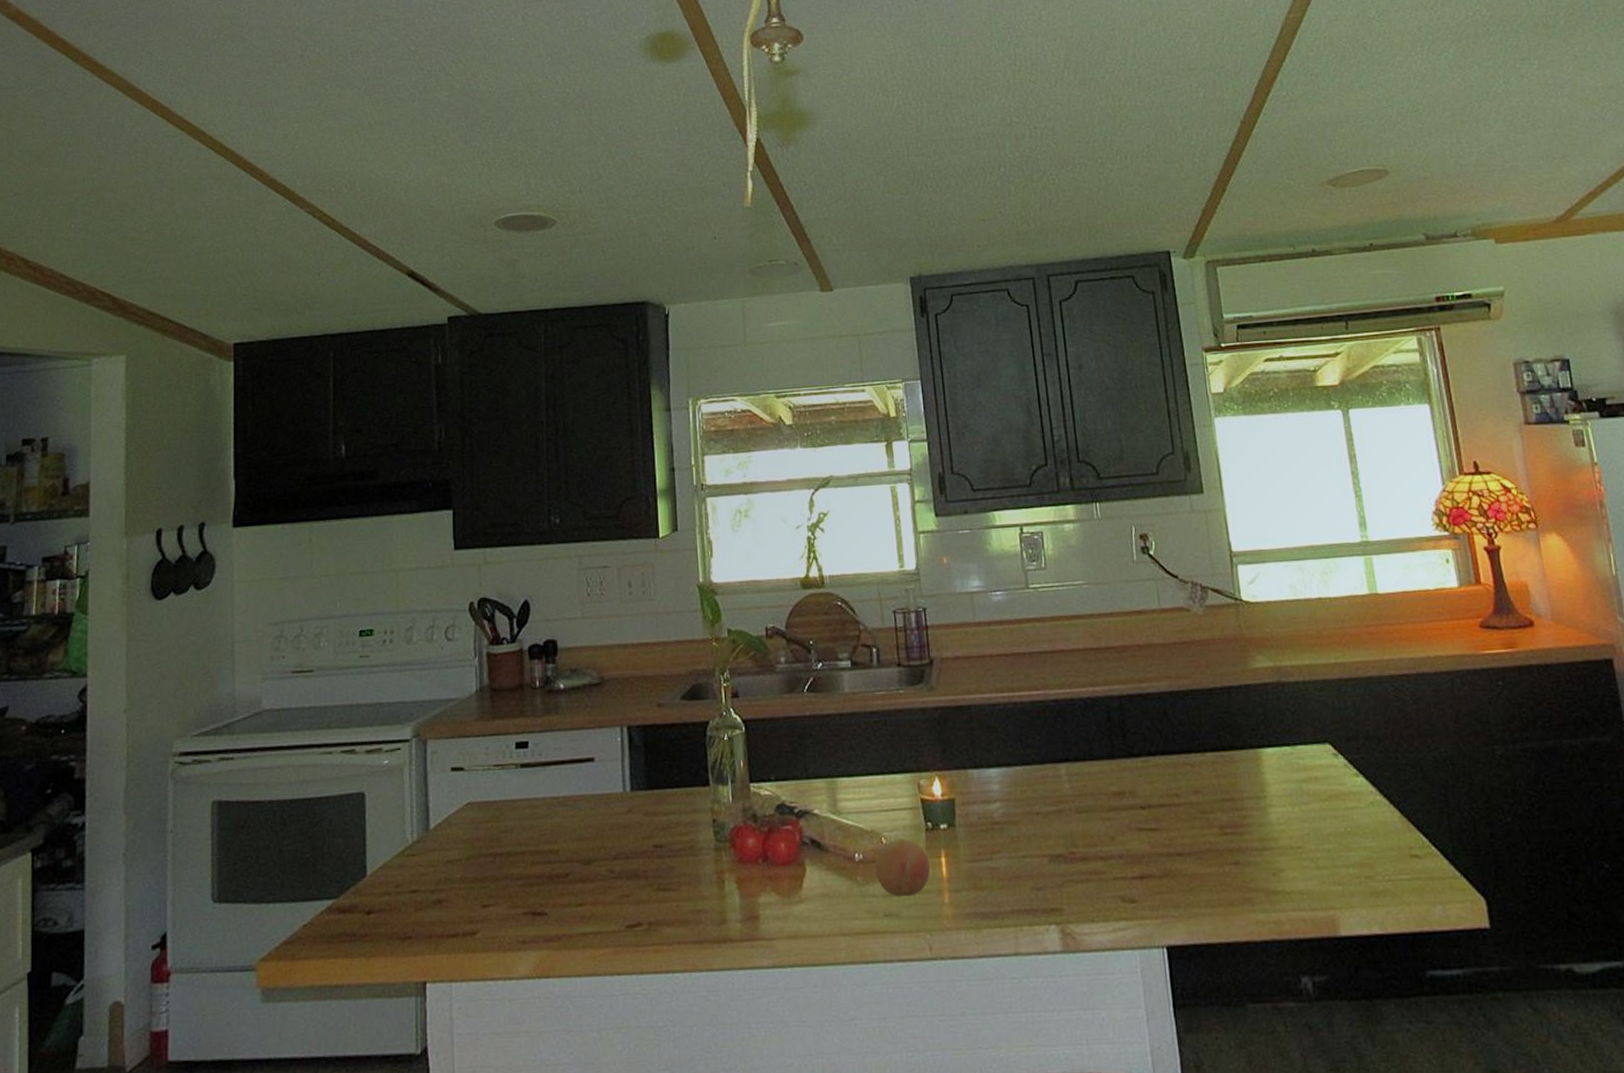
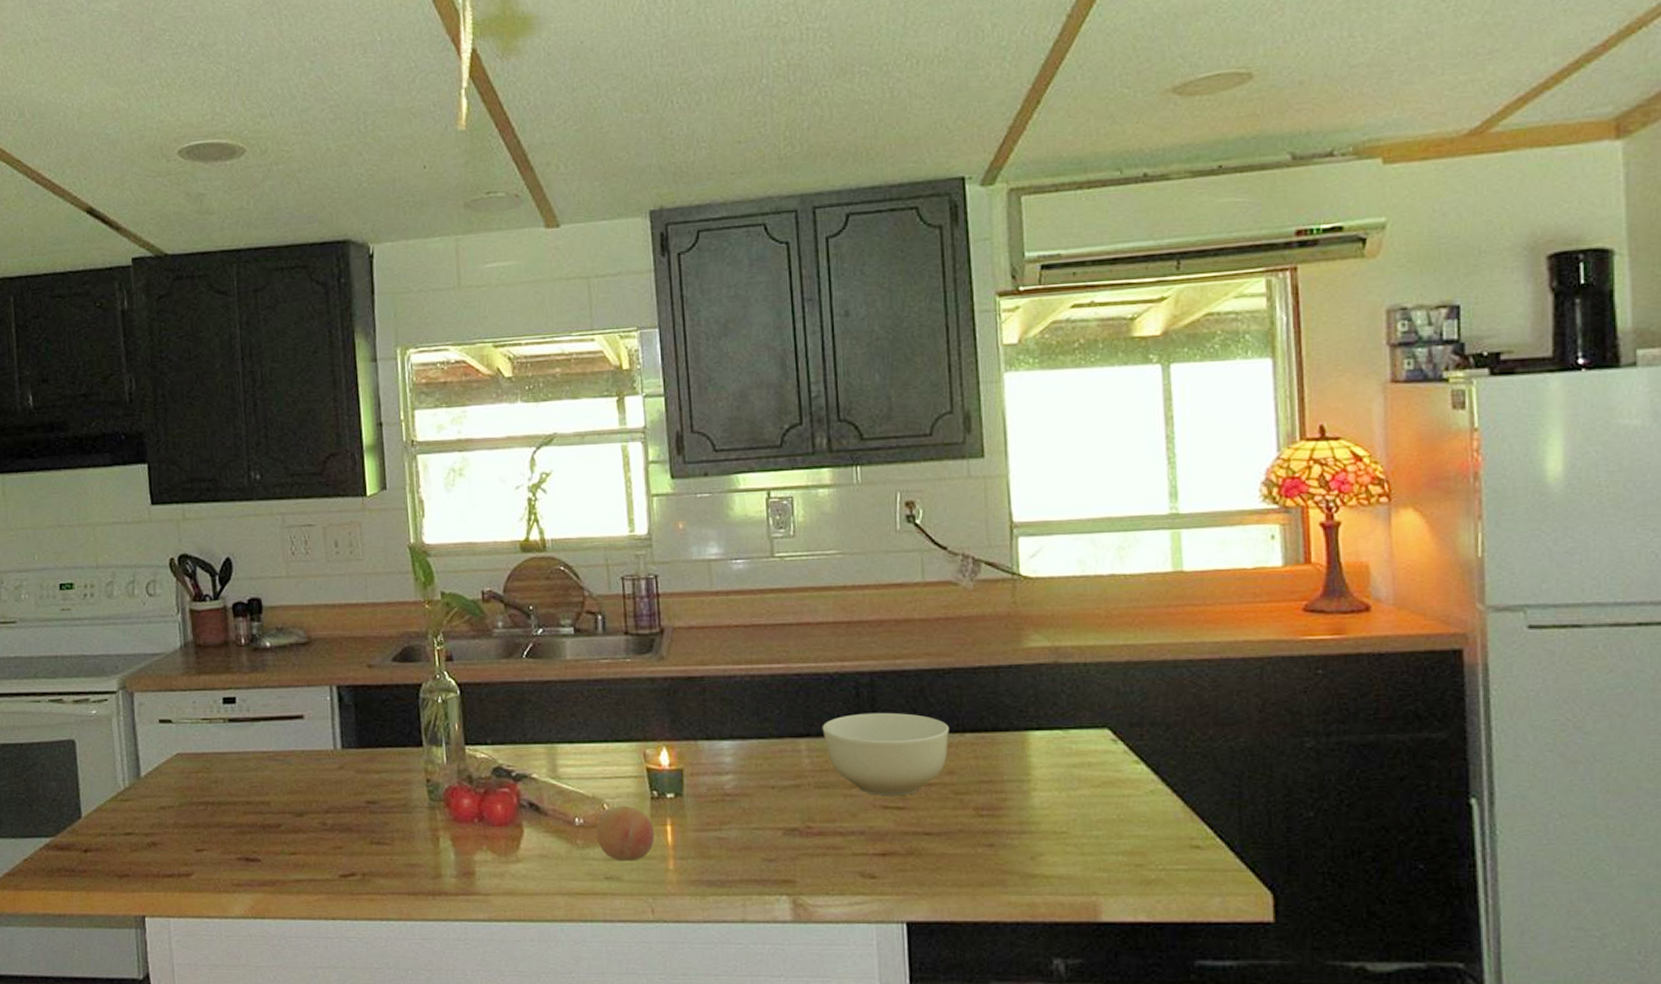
bowl: none [1079,734,1192,819] -> present [822,712,949,797]

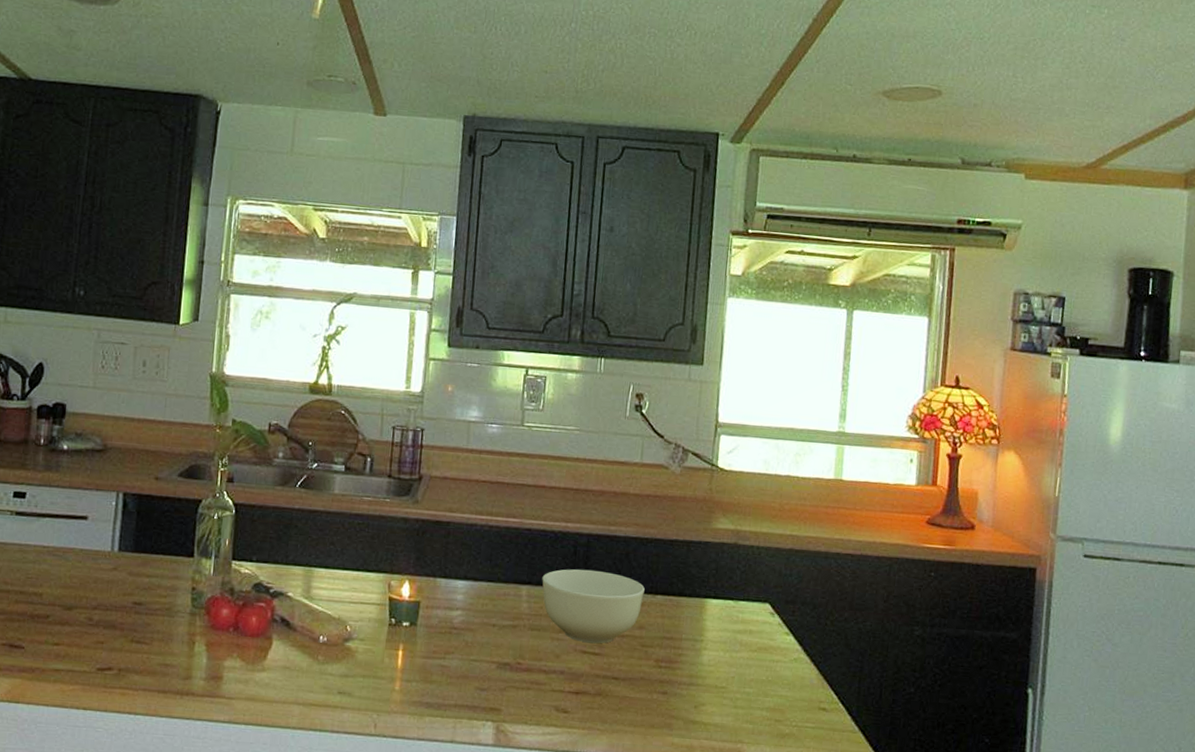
fruit: present [596,805,654,862] -> none [336,628,387,680]

